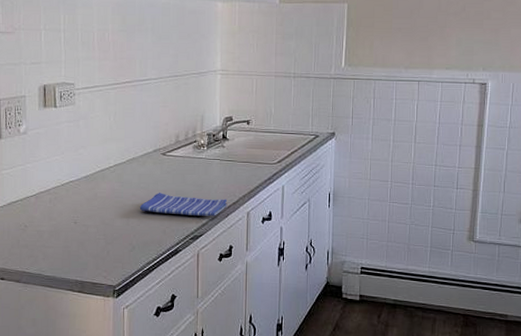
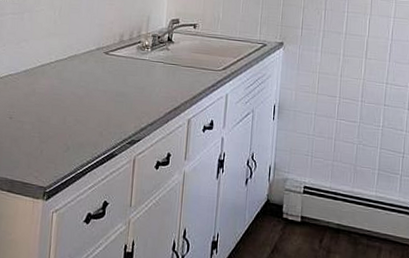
dish towel: present [139,193,228,216] -> none [77,92,168,121]

